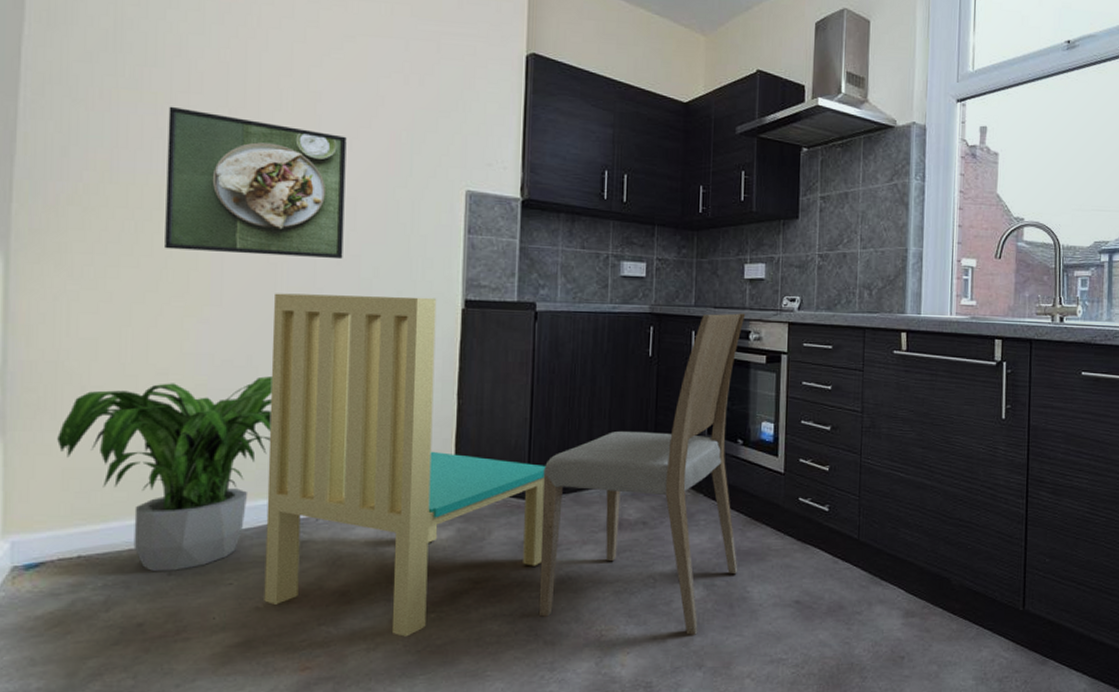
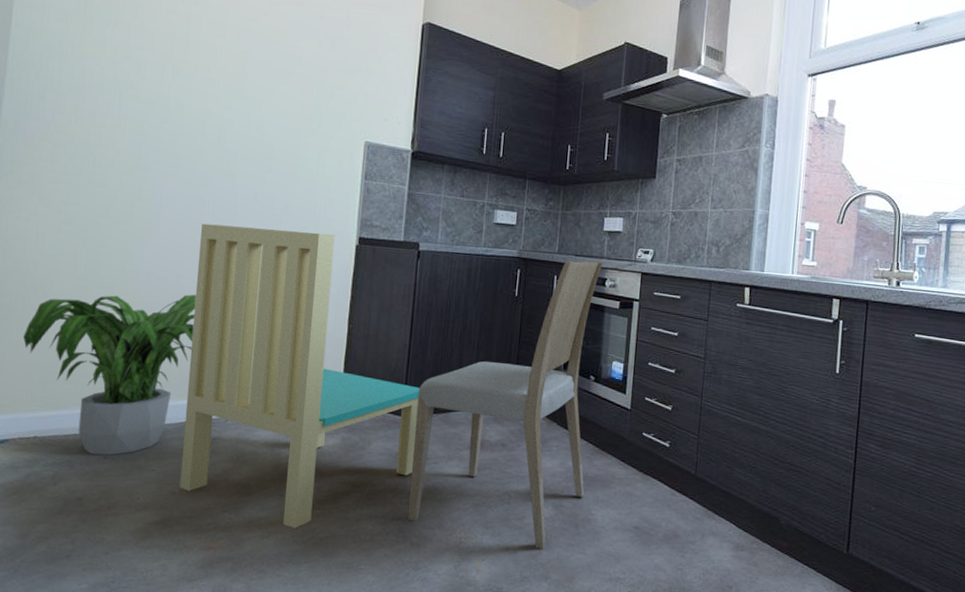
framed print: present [165,106,347,260] -> none [116,60,268,197]

